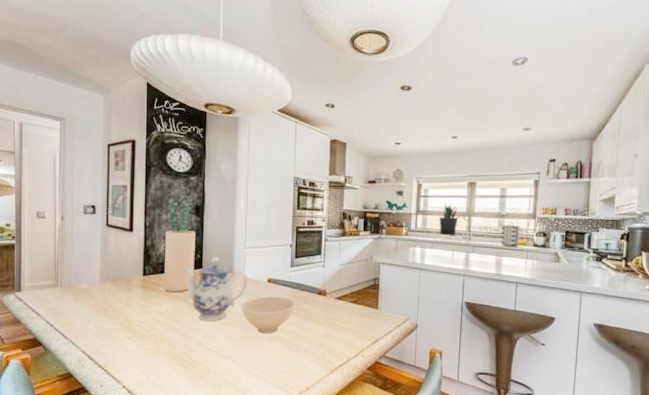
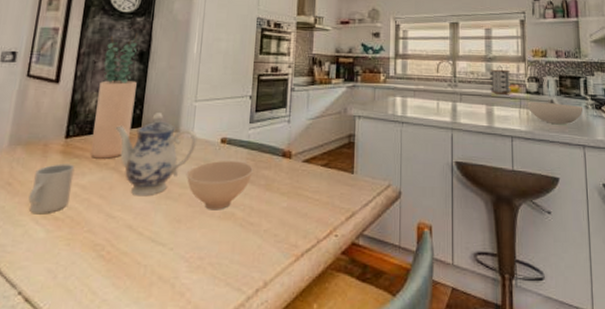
cup: none [121,295,153,333] -> present [28,164,75,215]
planter: present [439,202,458,236] -> none [420,44,442,83]
bowl: none [533,253,584,274] -> present [527,101,583,125]

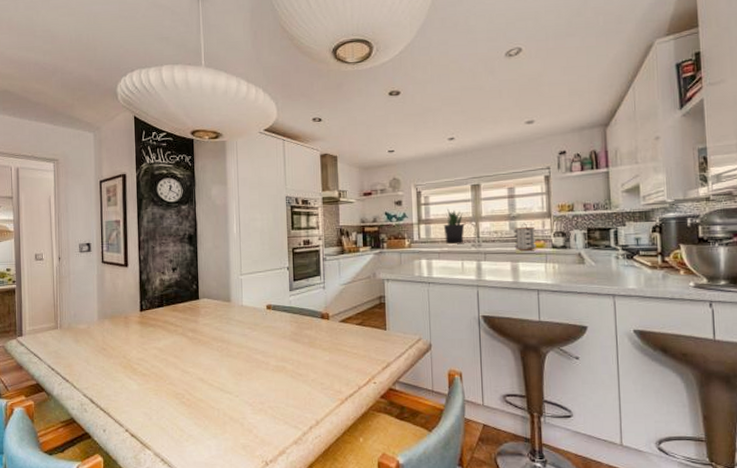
cup: present [28,164,75,215] -> none [120,332,152,372]
vase: present [89,33,140,159] -> none [160,219,191,327]
teapot: present [115,111,198,197] -> none [178,285,247,356]
bowl: present [186,160,254,210] -> none [241,323,298,365]
planter: none [420,44,442,83] -> present [443,208,465,245]
bowl: present [527,101,583,125] -> none [553,255,613,276]

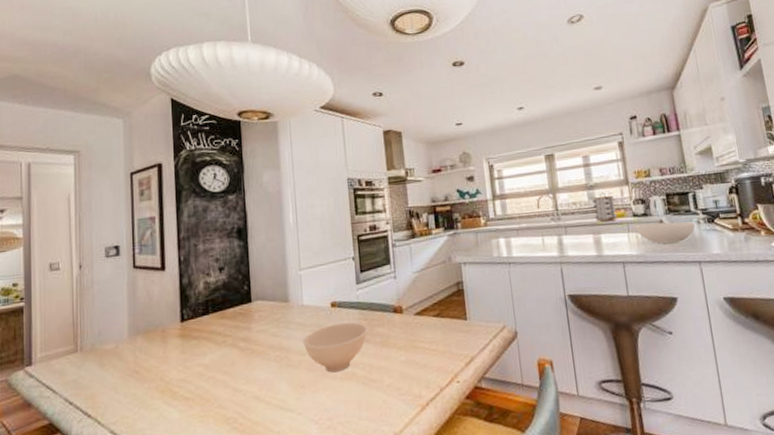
bowl: none [241,323,298,365] -> present [302,322,368,373]
planter: present [443,208,465,245] -> none [519,181,543,220]
bowl: none [553,255,613,276] -> present [635,221,695,244]

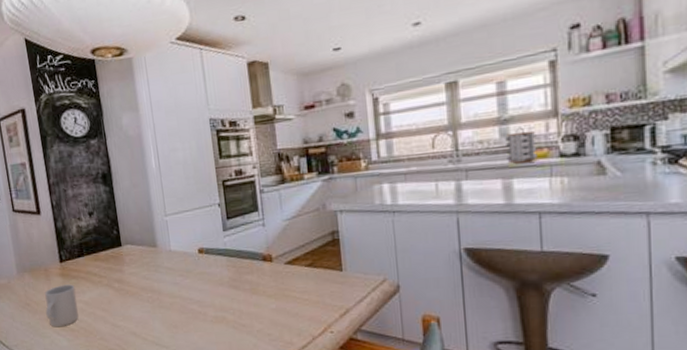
cup: none [157,346,197,398] -> present [45,284,79,328]
bowl: present [302,322,368,373] -> none [172,268,237,316]
bowl: present [635,221,695,244] -> none [561,162,647,191]

